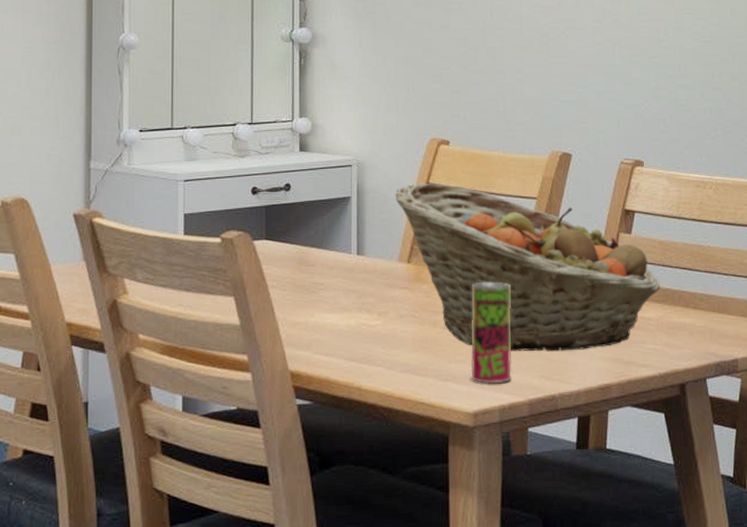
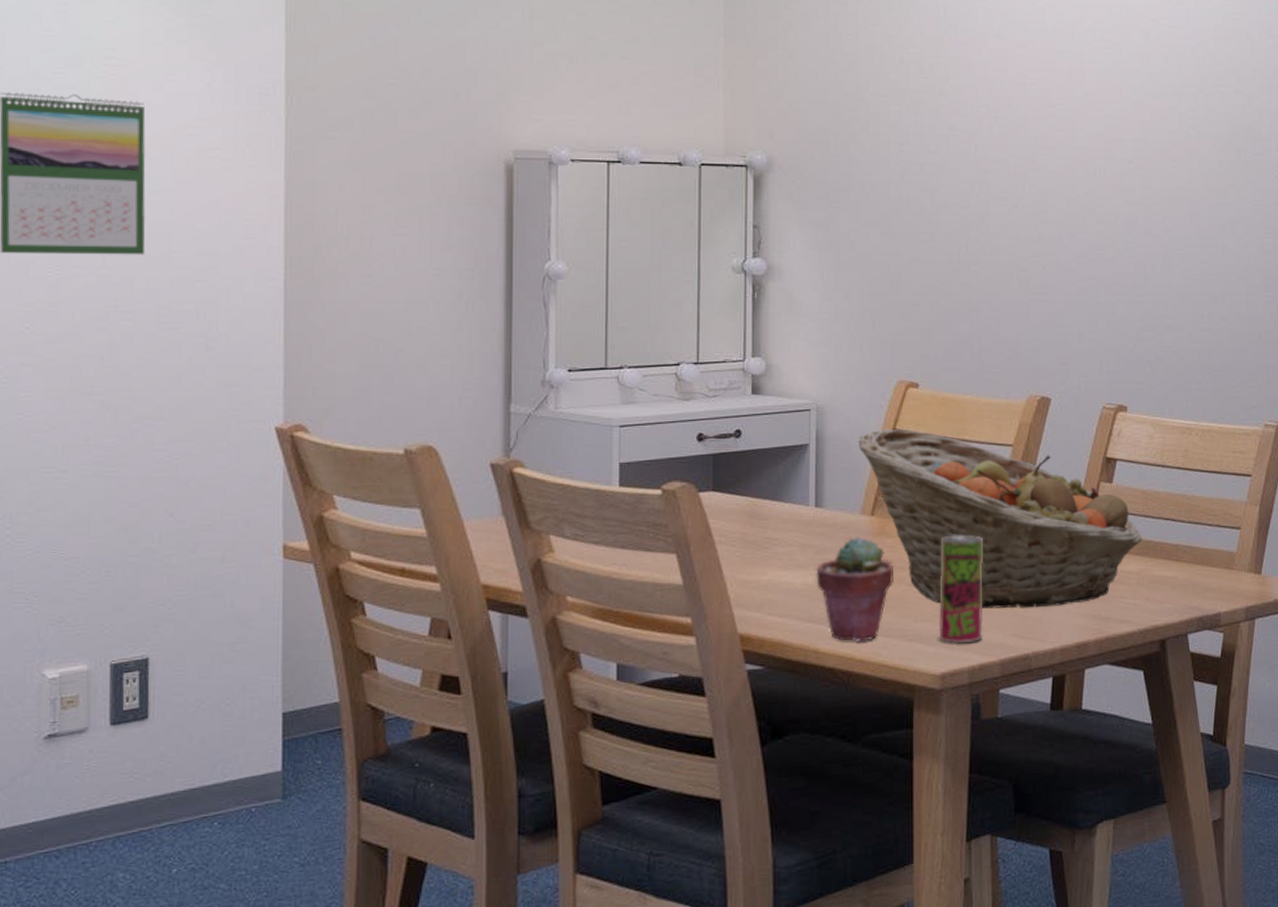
potted succulent: none [358,282,429,380] -> present [816,536,893,642]

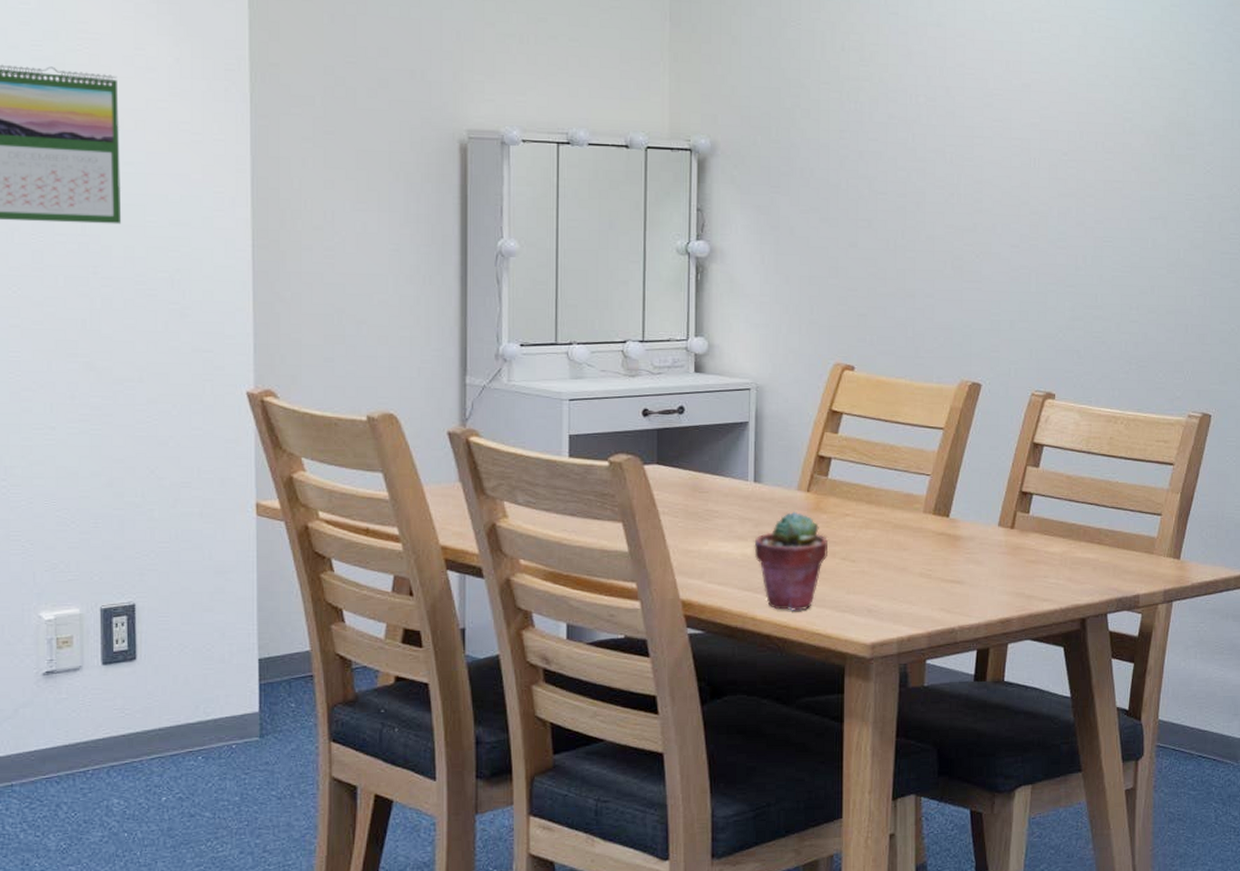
fruit basket: present [858,428,1142,609] -> none [795,409,1066,584]
beverage can: present [938,534,984,643] -> none [869,513,914,615]

